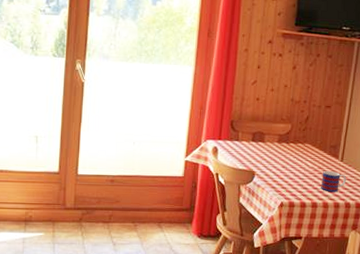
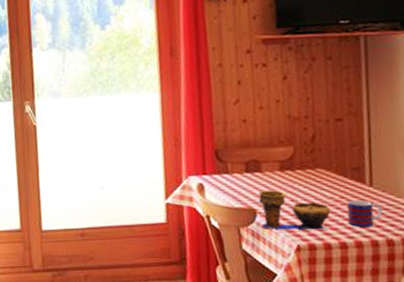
decorative bowl: none [257,157,310,192] -> present [258,190,331,231]

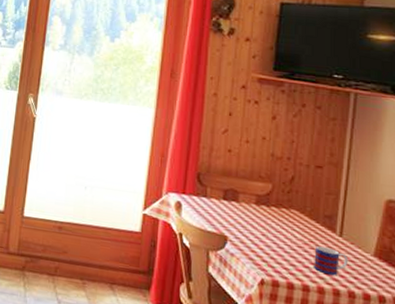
decorative bowl: present [258,190,331,231] -> none [230,220,299,269]

